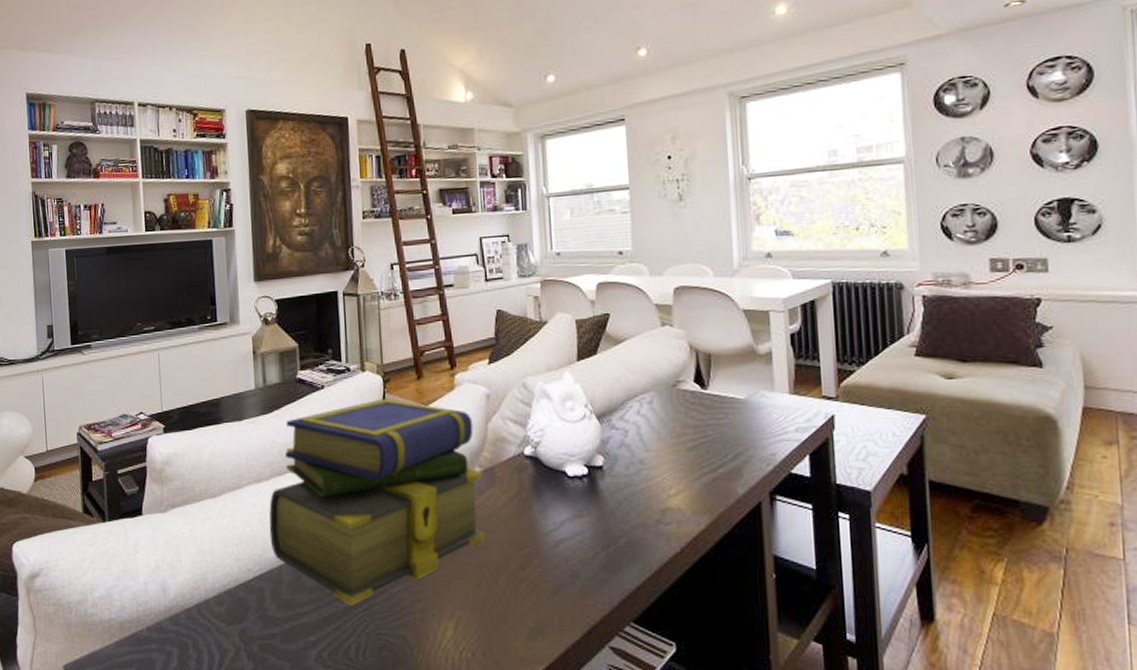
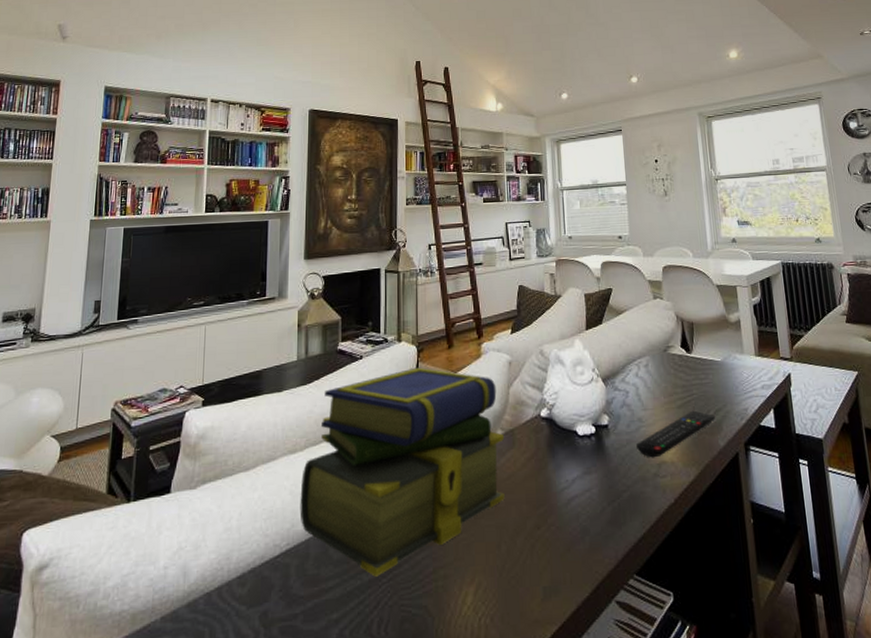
remote control: none [636,453,734,504] -> present [636,410,715,458]

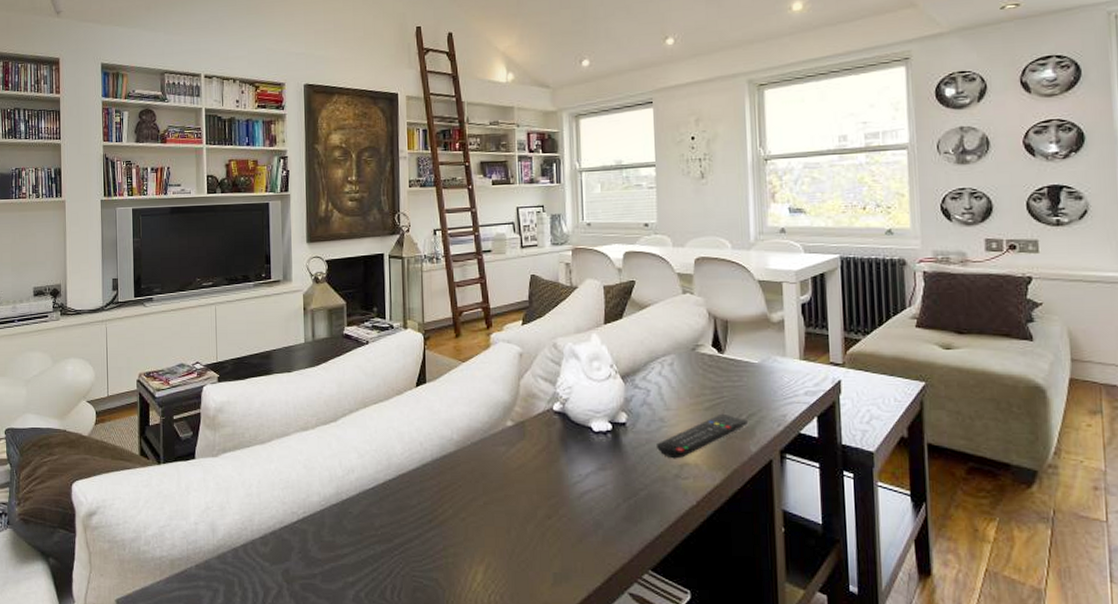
stack of books: present [300,367,505,577] -> none [313,355,515,548]

